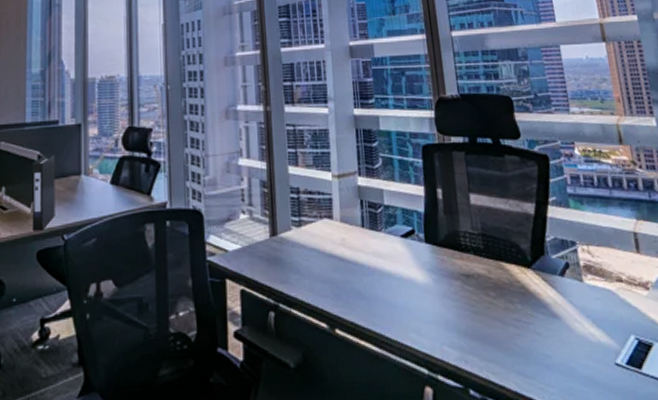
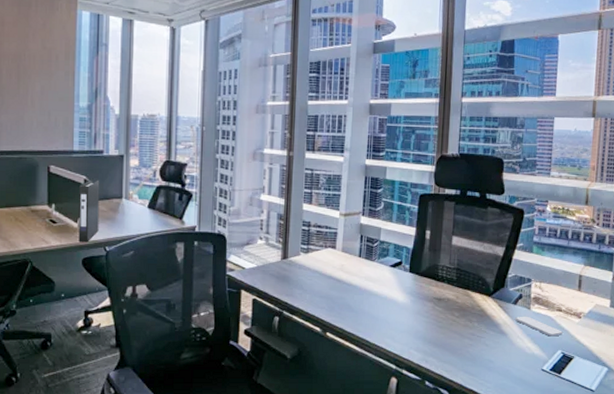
smartphone: none [567,290,632,317] -> present [515,316,564,337]

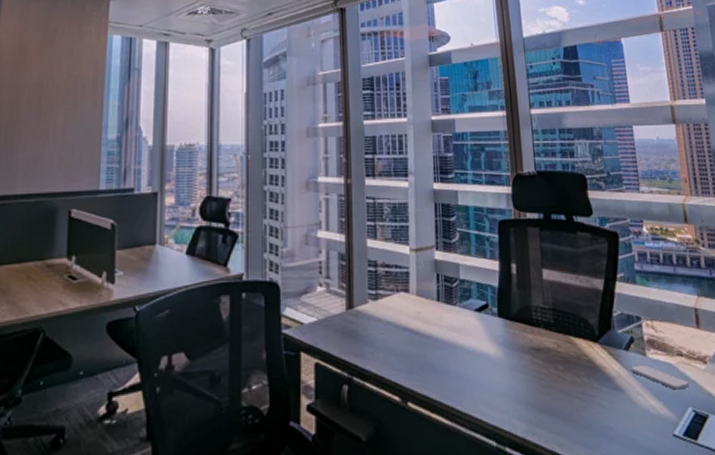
binder: present [78,179,100,243] -> none [102,223,130,302]

